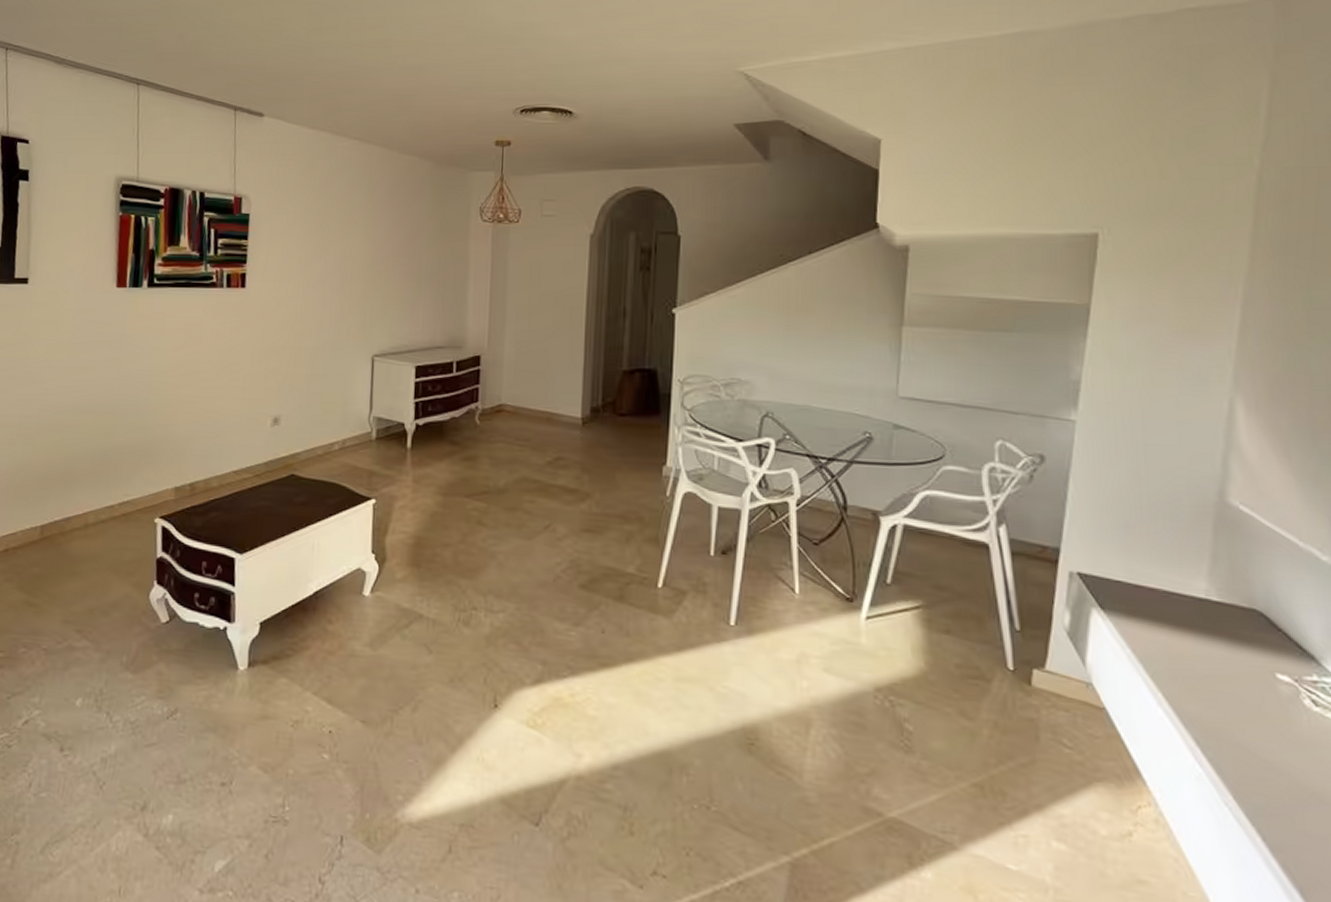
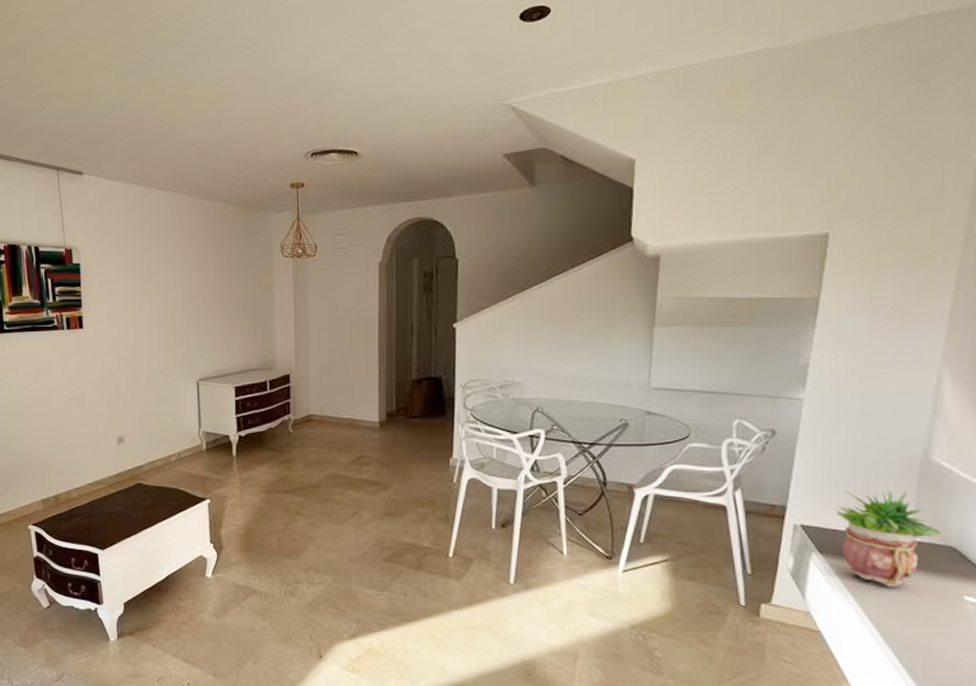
potted plant: none [1117,534,1247,658] -> present [835,491,943,587]

